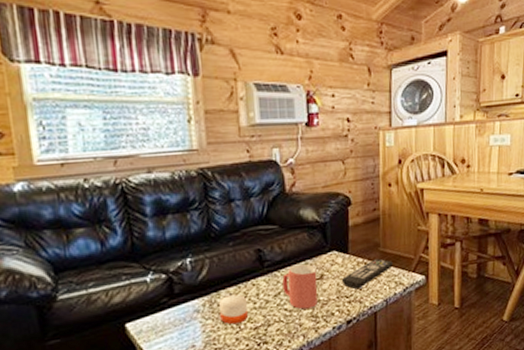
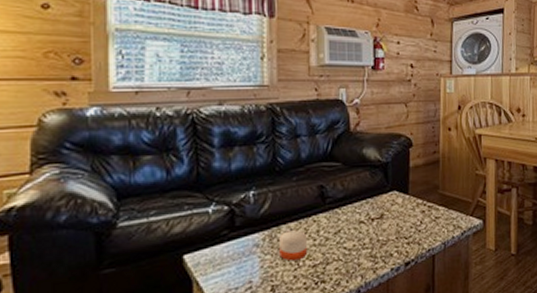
mug: present [282,264,318,310] -> none [343,202,378,249]
remote control: present [341,258,393,290] -> none [400,200,451,231]

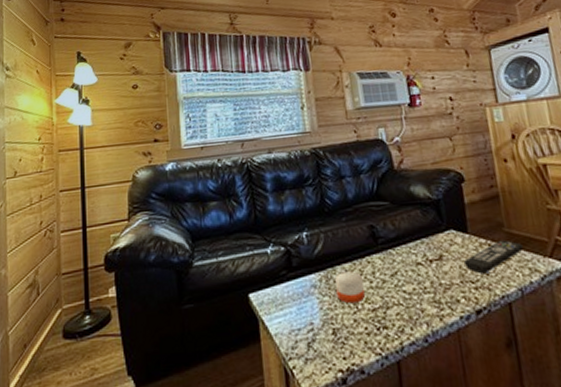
remote control: none [400,200,451,231] -> present [463,240,523,274]

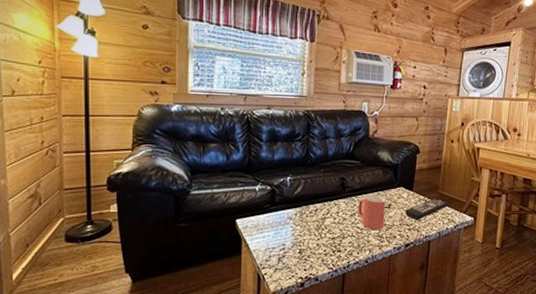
candle: present [335,271,365,304] -> none [307,210,329,233]
mug: none [398,242,439,293] -> present [358,193,386,230]

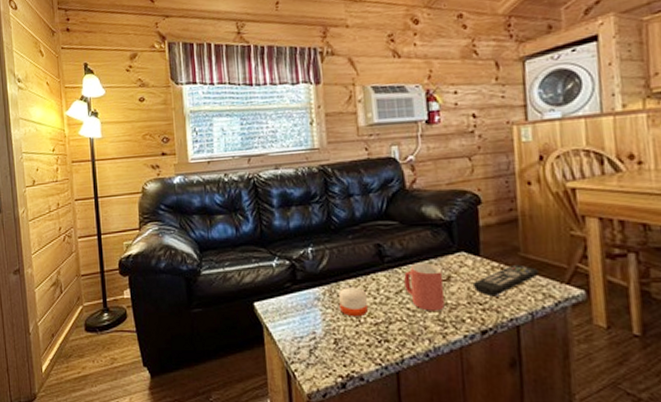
candle: none [307,210,329,233] -> present [339,287,368,317]

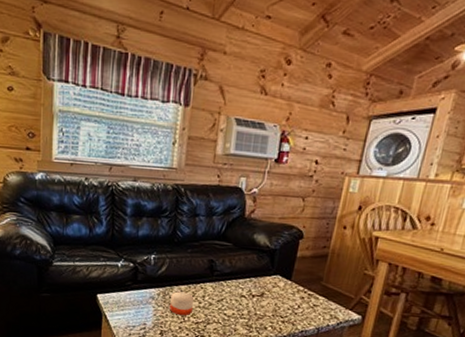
mug: present [404,262,445,311] -> none [226,279,259,319]
remote control: present [472,264,539,297] -> none [279,290,332,313]

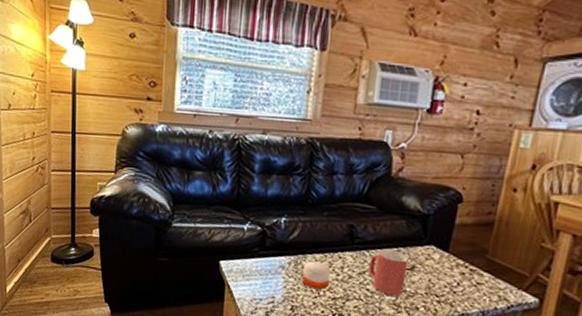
mug: none [226,279,259,319] -> present [369,249,409,296]

